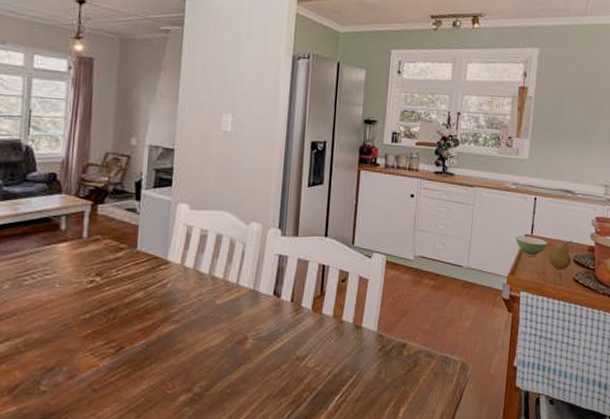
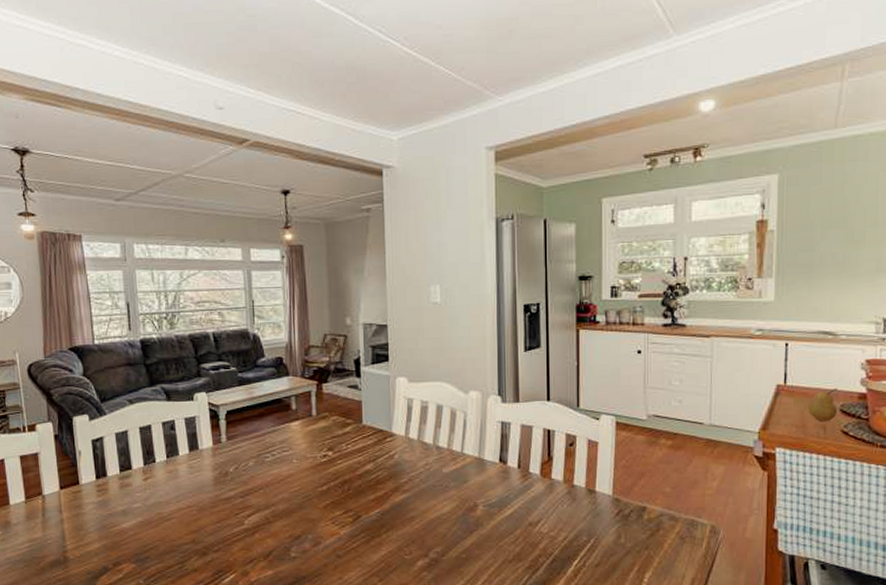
bowl: present [515,235,548,257] -> none [765,386,806,410]

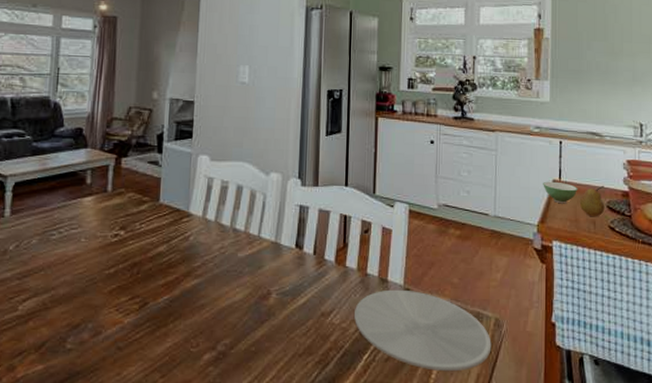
plate: none [563,499,707,576] -> present [354,289,492,372]
bowl: none [765,386,806,410] -> present [543,181,578,204]

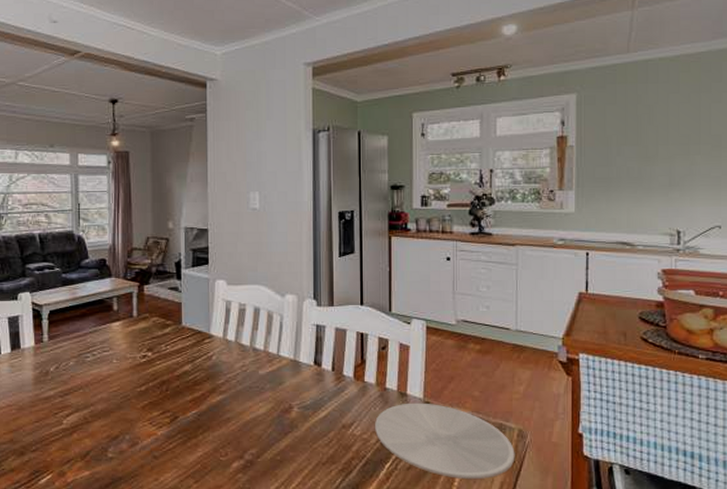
bowl: present [543,181,578,204] -> none [568,294,607,316]
fruit: present [579,185,605,217] -> none [608,296,637,329]

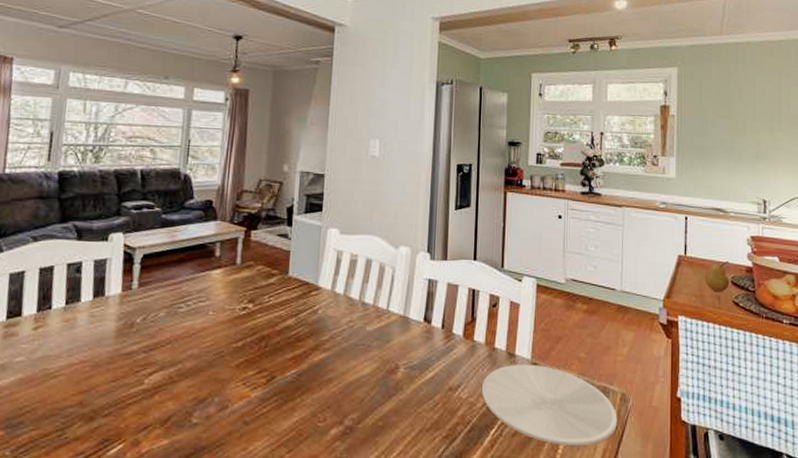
fruit: none [608,296,637,329] -> present [704,260,729,293]

